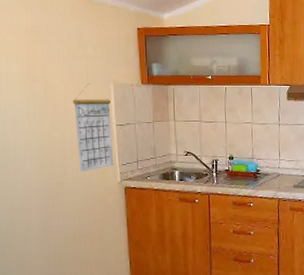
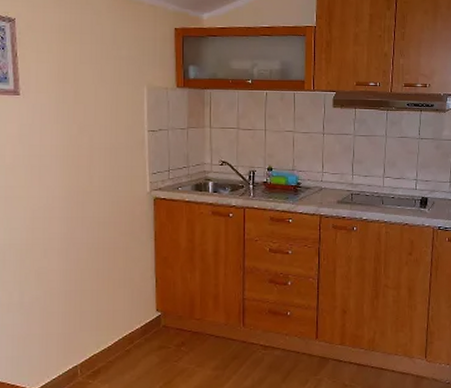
calendar: present [73,83,114,172] -> none [104,85,144,180]

